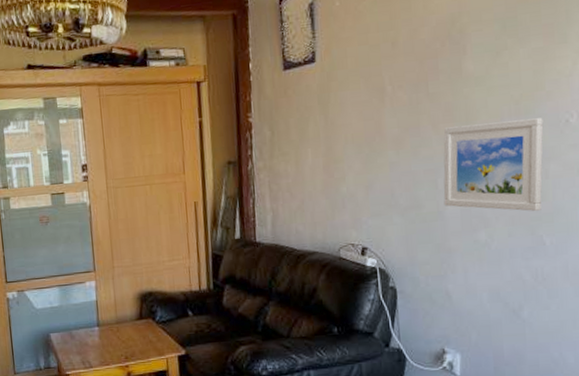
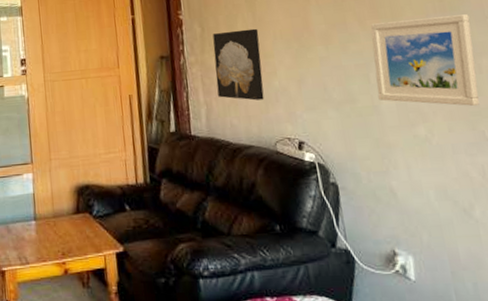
wall art: none [282,132,331,207] -> present [212,28,265,101]

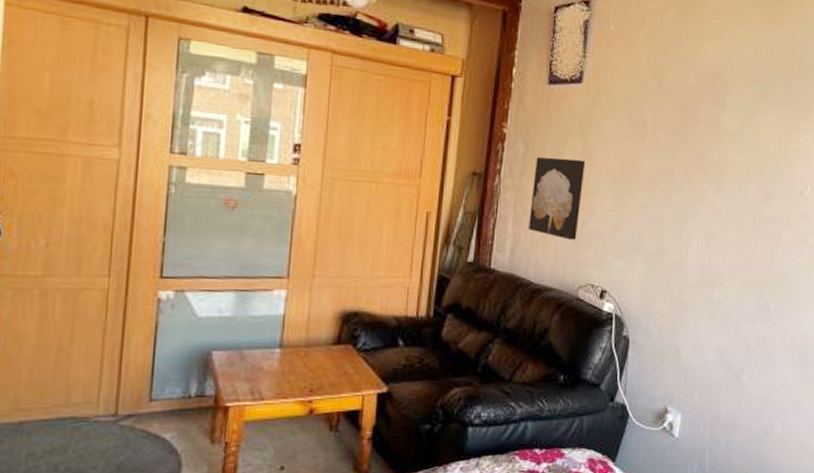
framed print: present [371,14,480,106] -> none [686,178,783,275]

